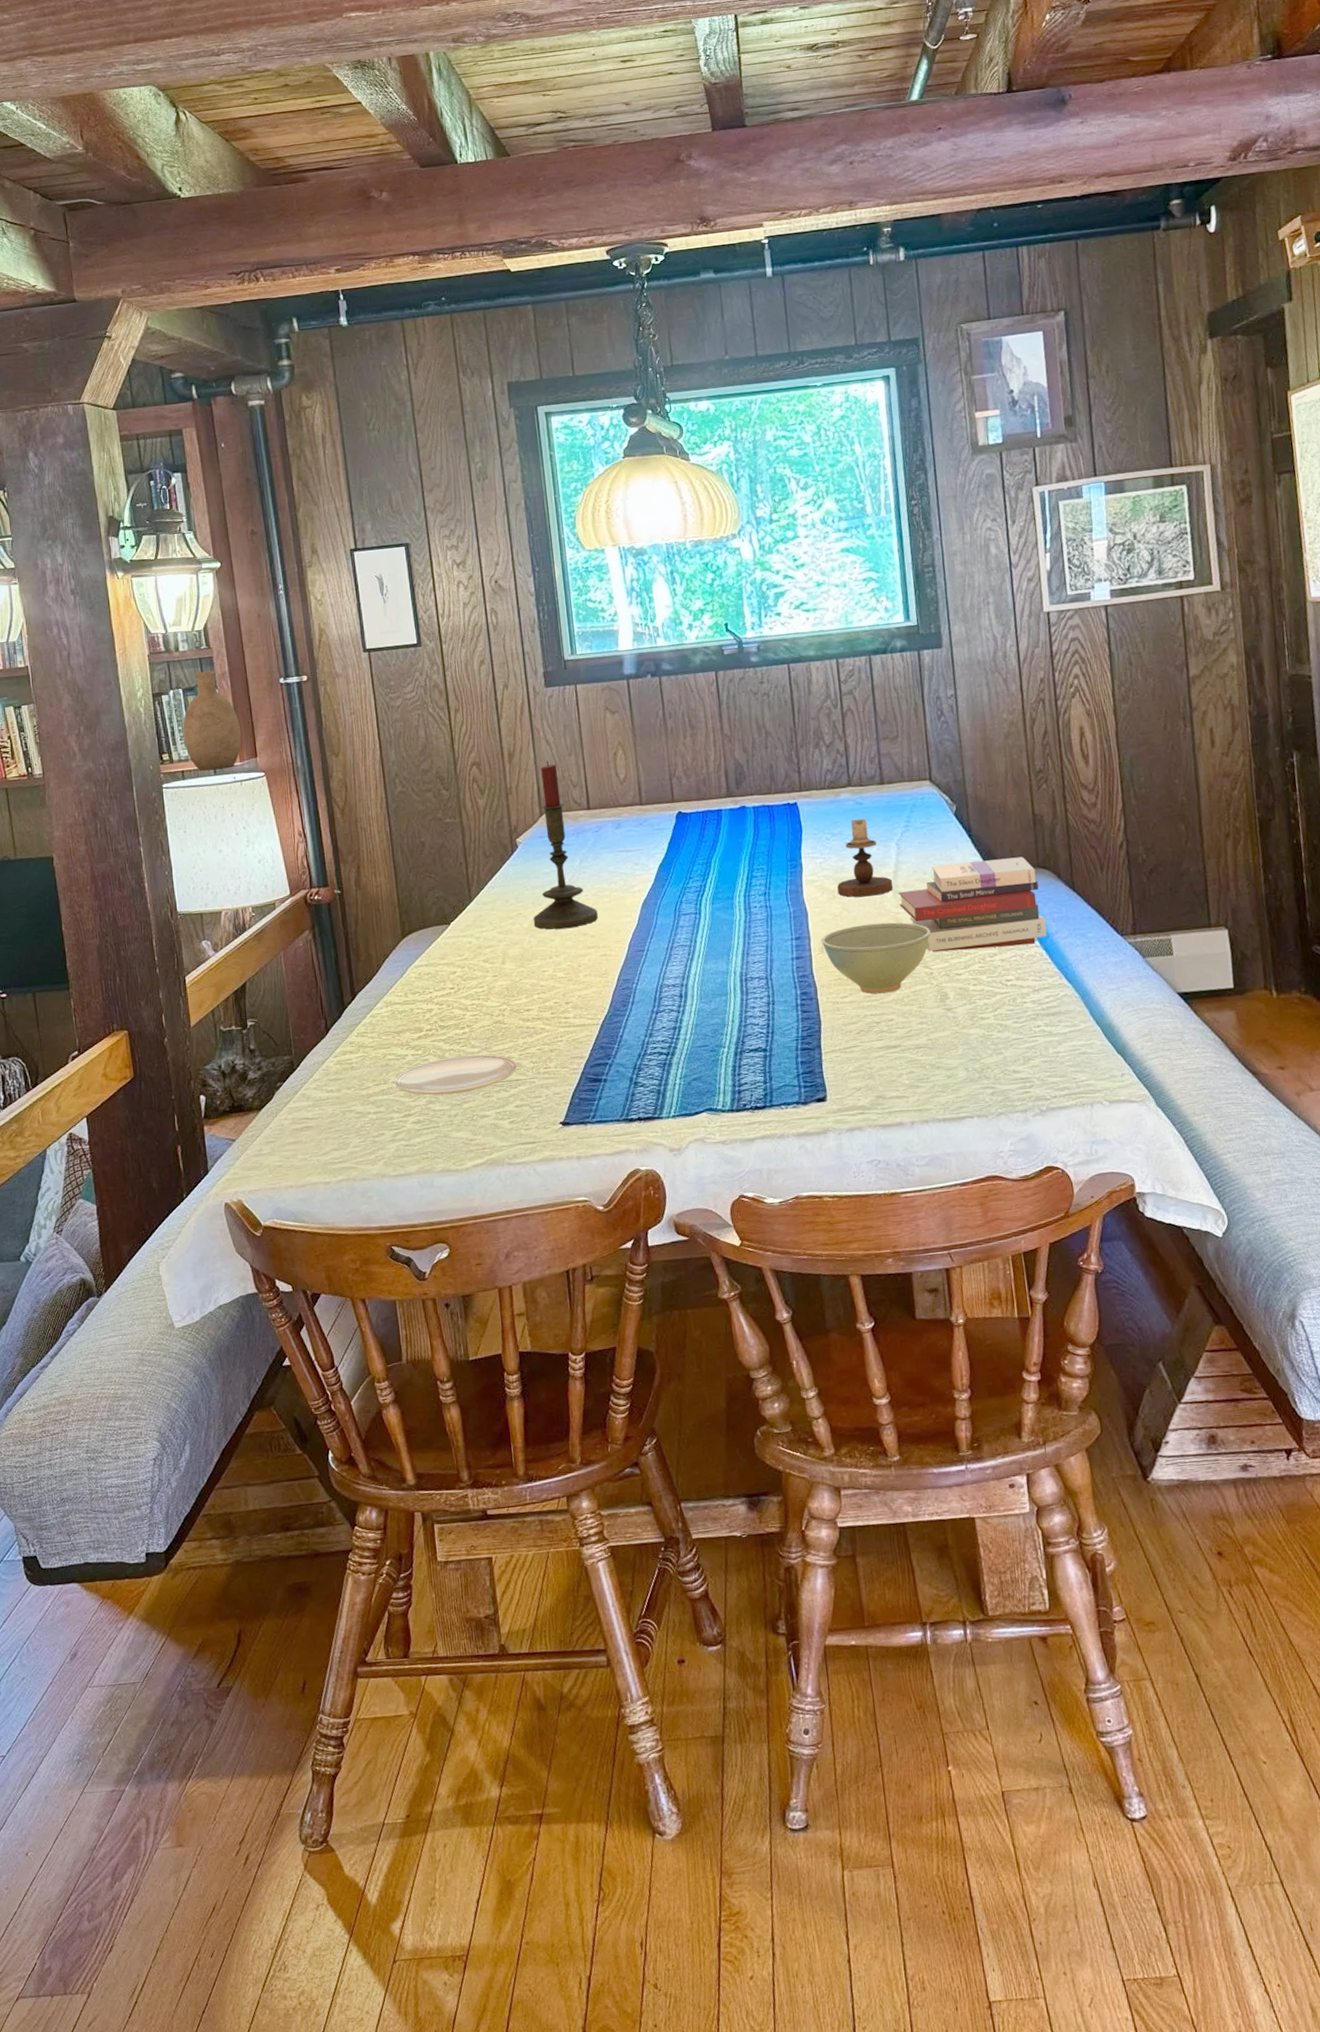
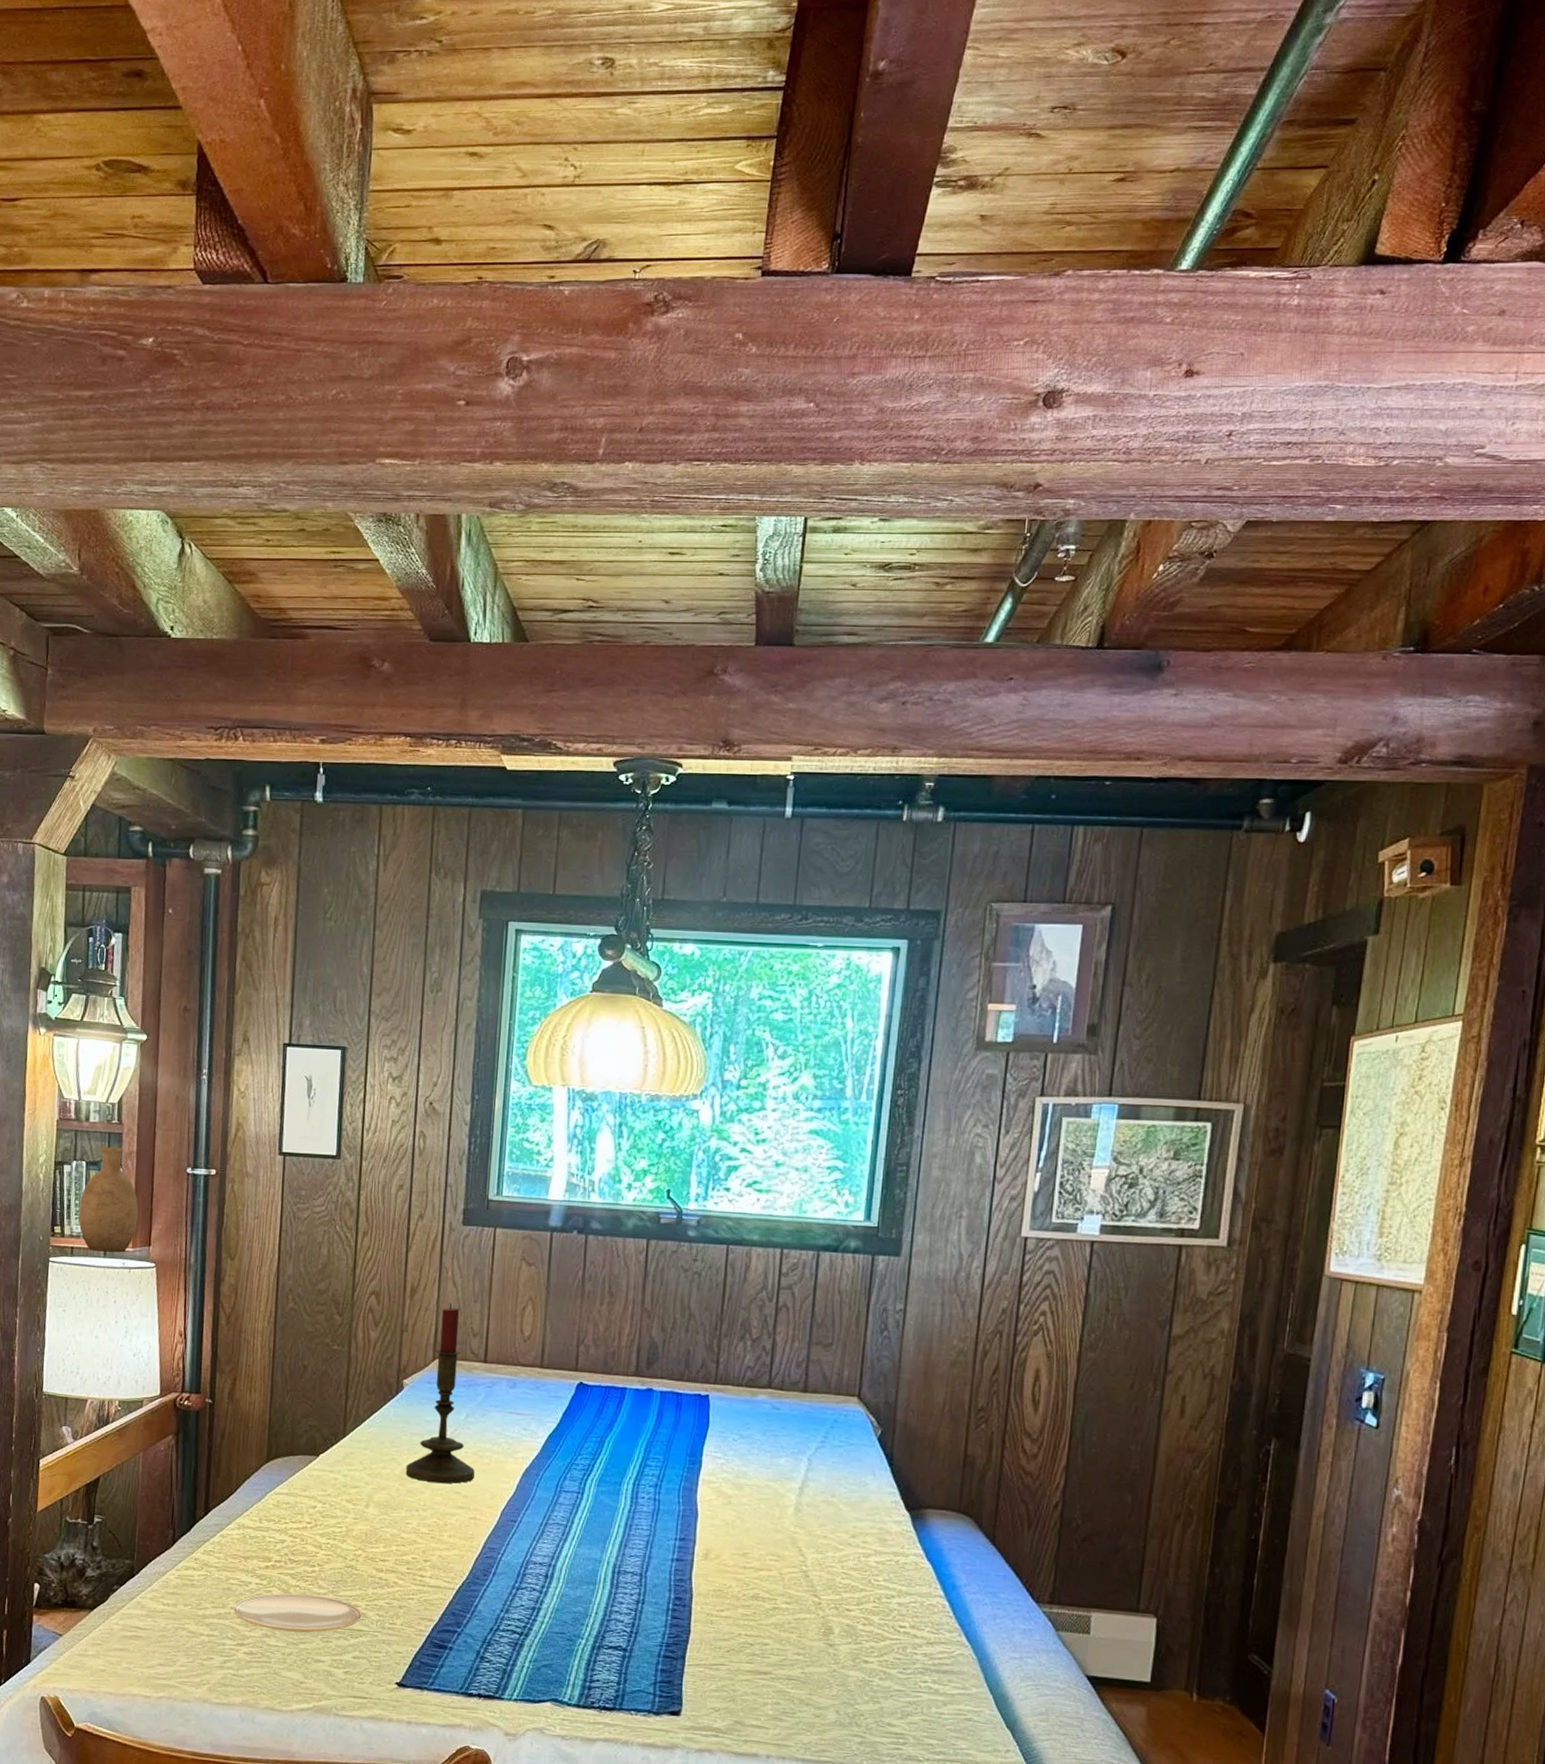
bowl: present [821,922,931,994] -> none [707,1537,828,1615]
candlestick: present [837,818,894,897] -> none [735,1424,797,1510]
books: present [898,856,1047,952] -> none [799,1489,957,1594]

